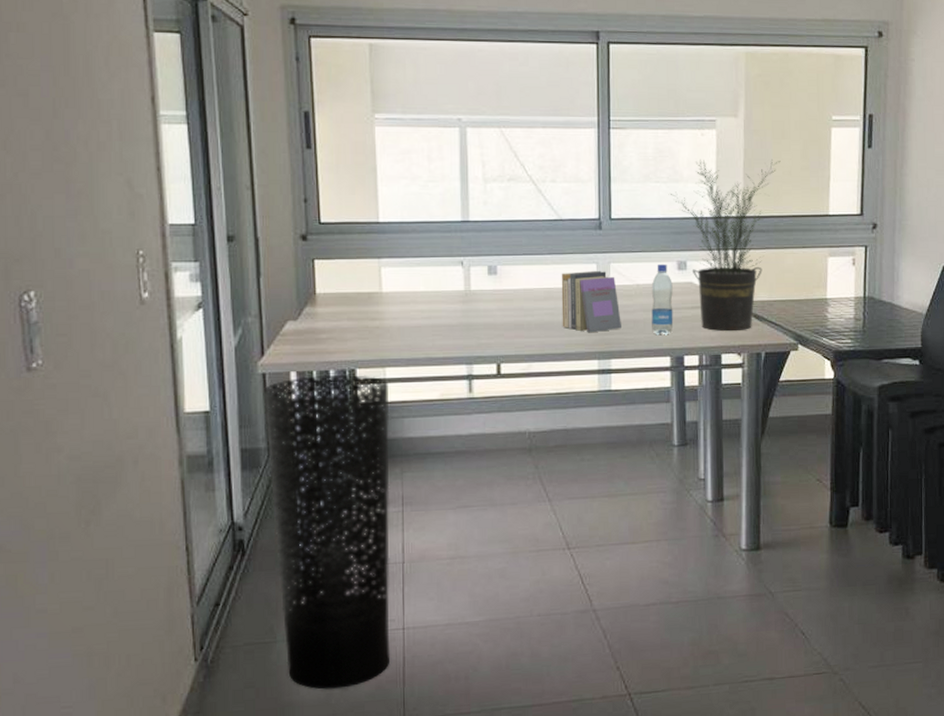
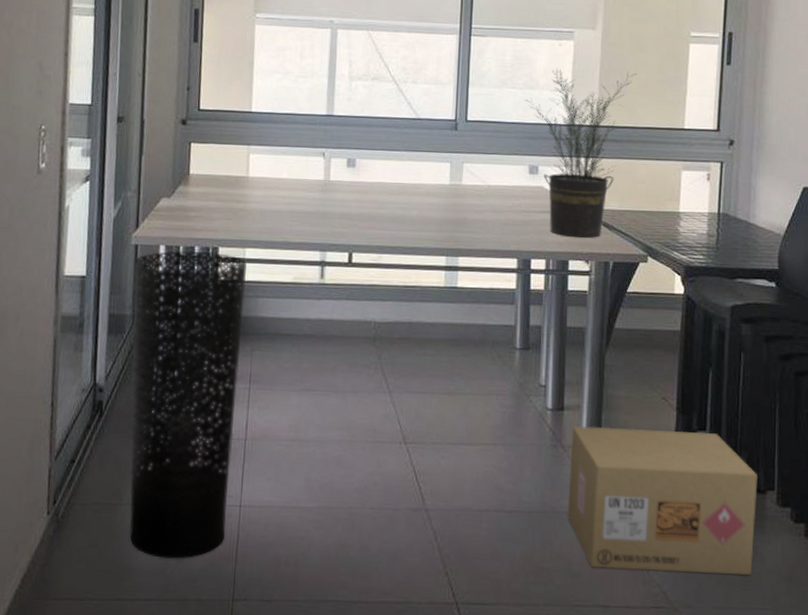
books: present [561,270,621,333] -> none [413,168,471,230]
bottle: present [651,263,674,336] -> none [500,166,523,237]
cardboard box: none [731,508,907,645] -> present [567,426,757,576]

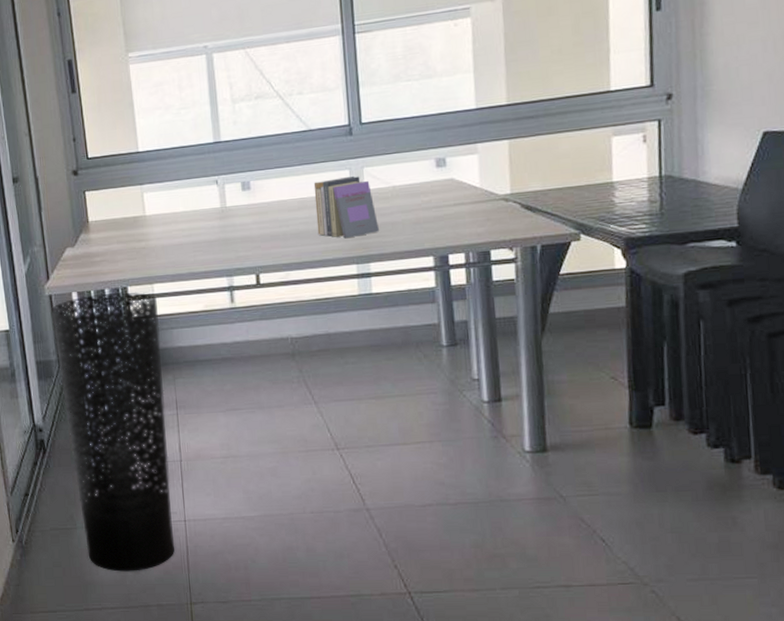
books: none [413,168,471,230] -> present [313,175,379,239]
potted plant: present [524,68,637,238] -> none [421,40,548,226]
cardboard box: present [567,426,757,576] -> none [512,407,731,550]

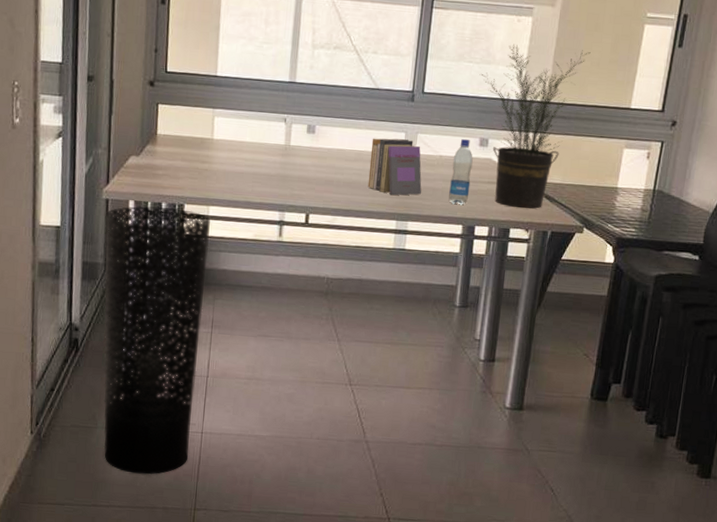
bottle: none [408,162,435,236] -> present [448,138,473,205]
potted plant: none [421,40,548,226] -> present [479,44,591,209]

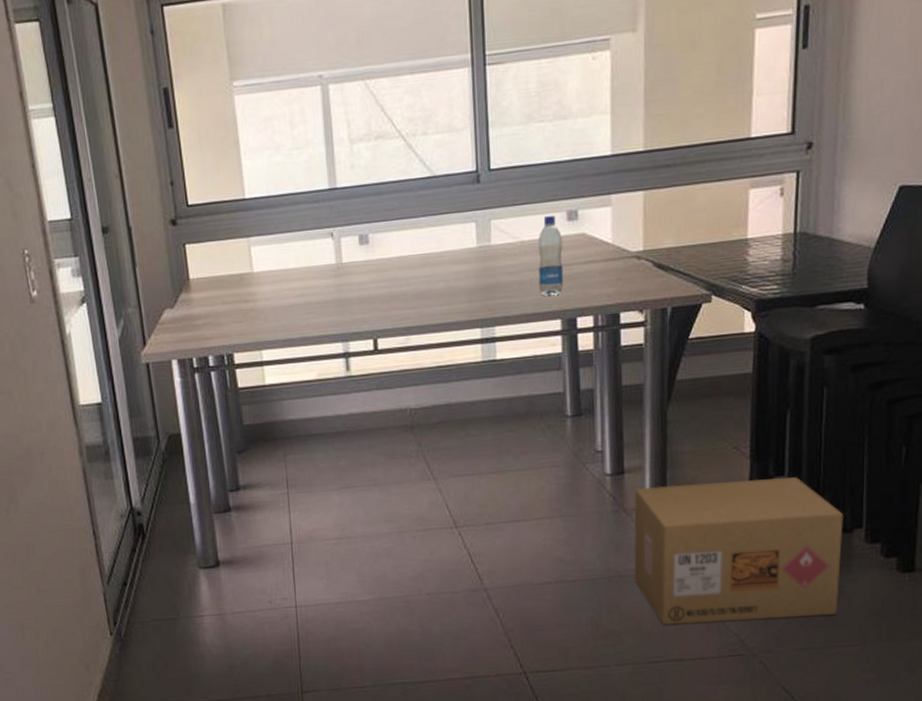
umbrella stand: present [103,206,210,475] -> none [148,359,286,662]
books: present [367,138,422,196] -> none [437,229,505,300]
potted plant: present [479,44,591,209] -> none [555,78,690,287]
cardboard box: none [490,376,662,505] -> present [633,477,843,625]

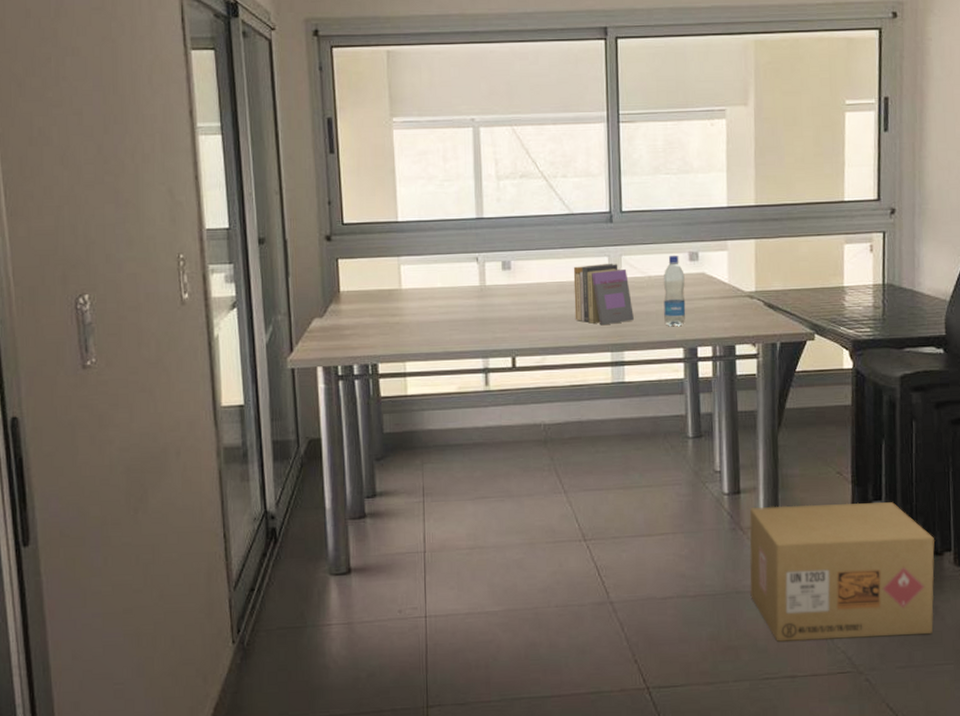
books: none [437,229,505,300] -> present [573,263,634,326]

